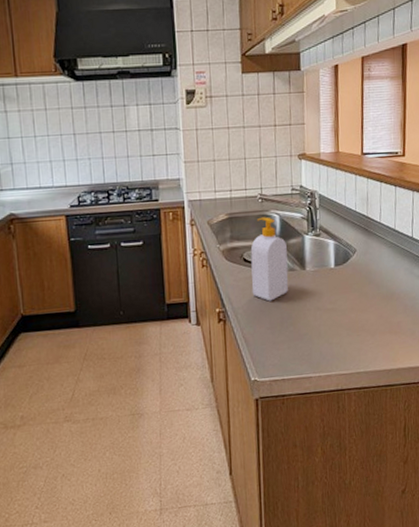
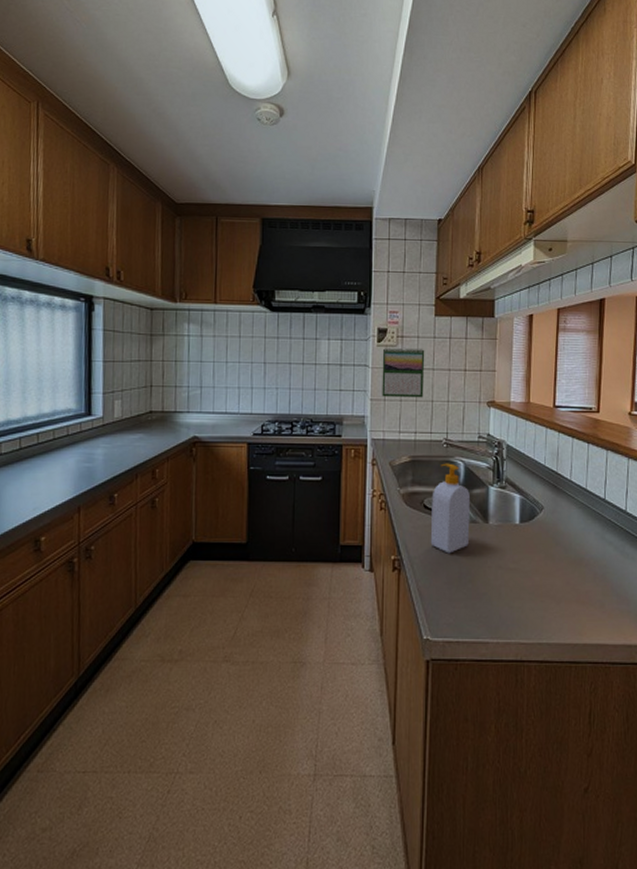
calendar: none [192,106,236,159] -> present [382,347,425,398]

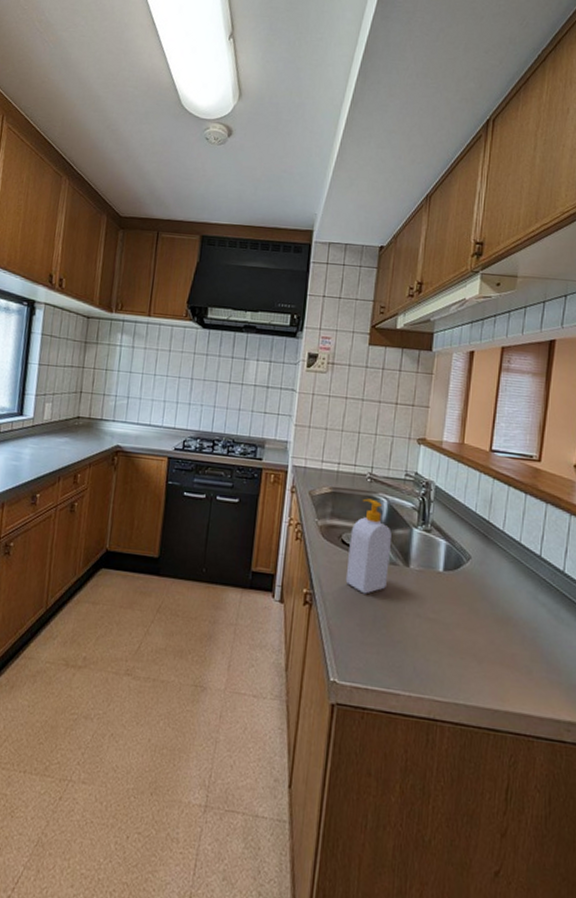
calendar: present [382,347,425,398] -> none [307,373,356,428]

